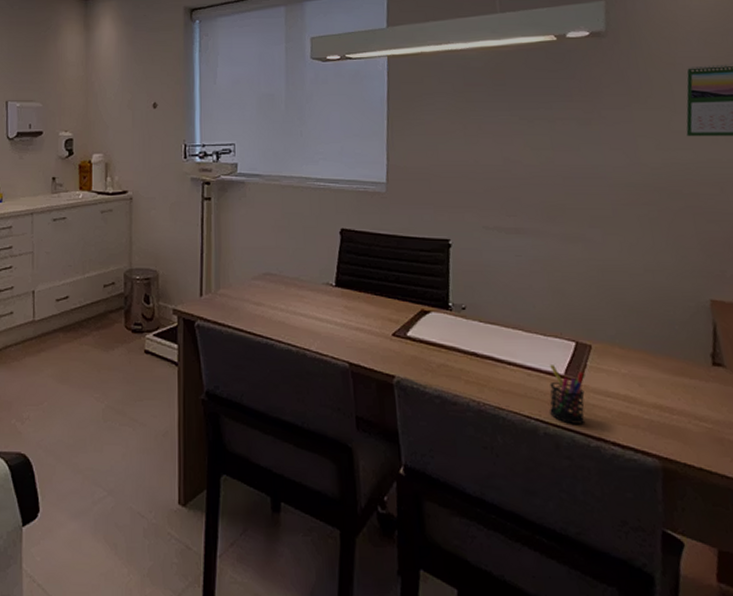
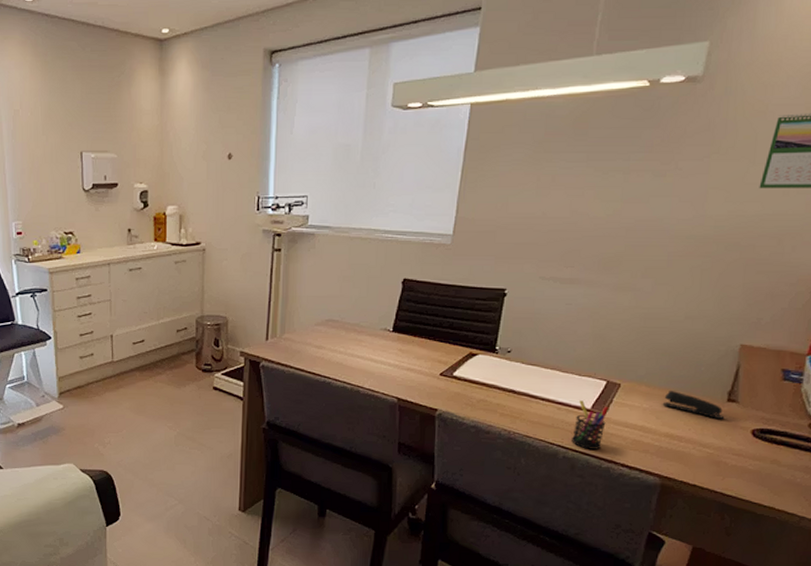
stapler: none [642,352,715,388] -> present [662,390,725,420]

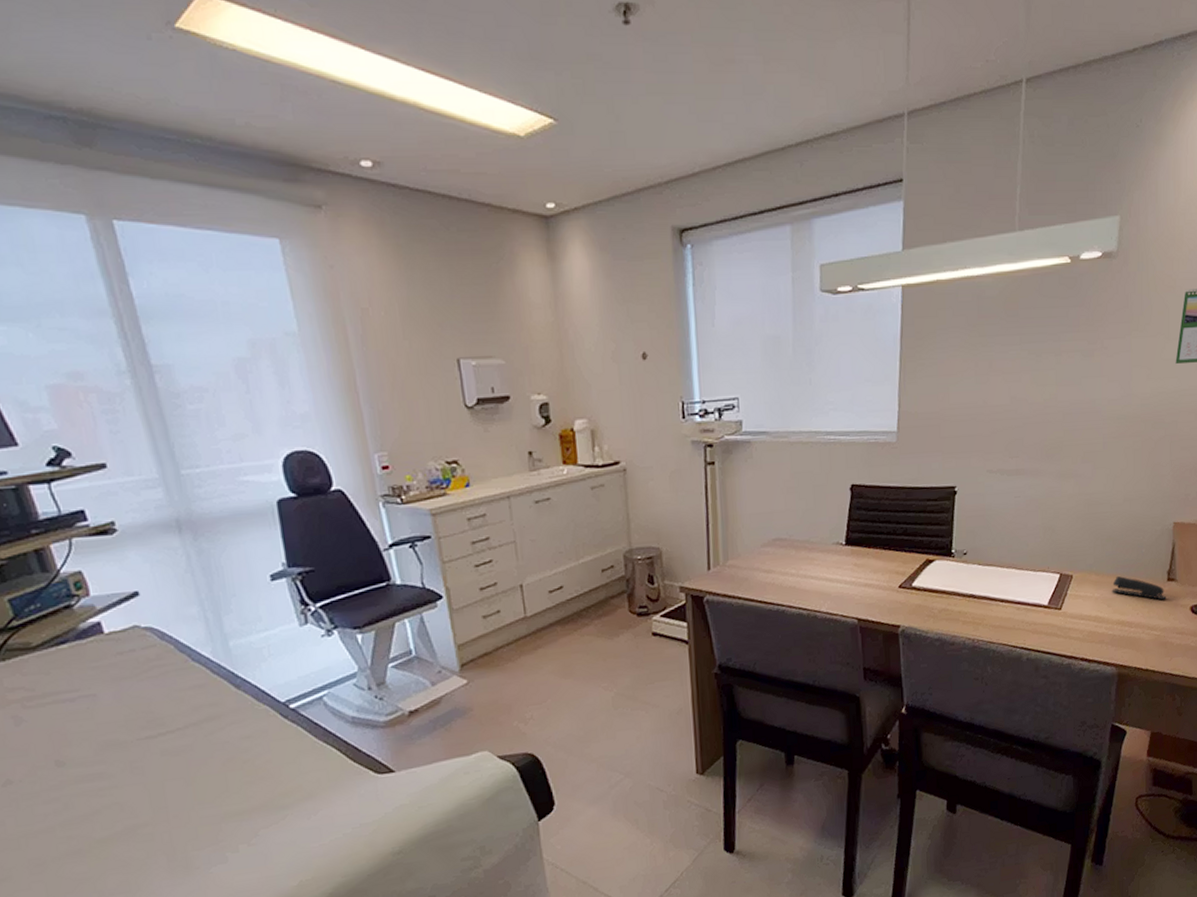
pen holder: present [572,400,610,450] -> none [1033,597,1065,648]

